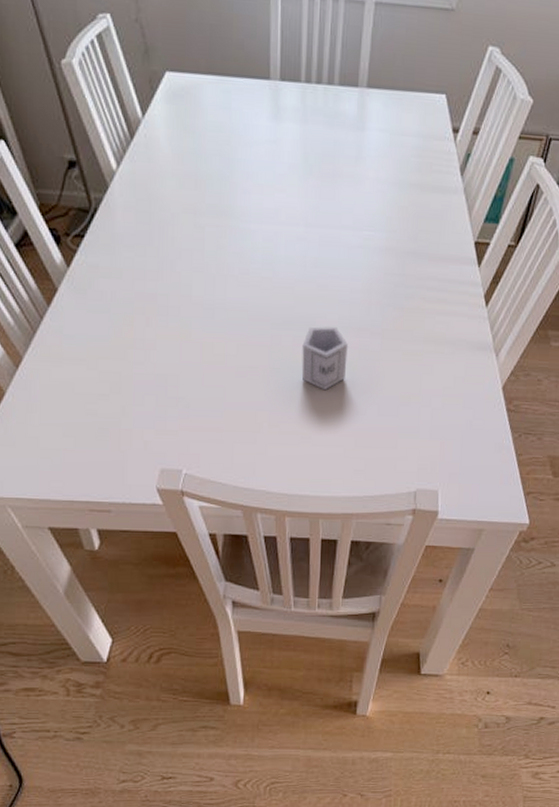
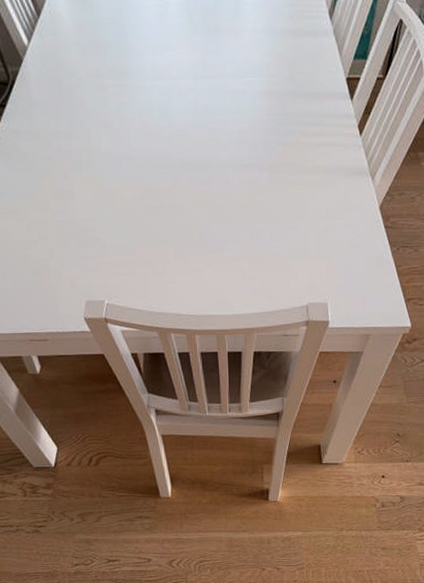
cup: present [301,326,348,391] -> none [199,166,239,223]

